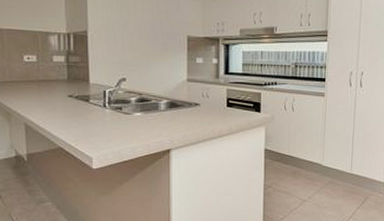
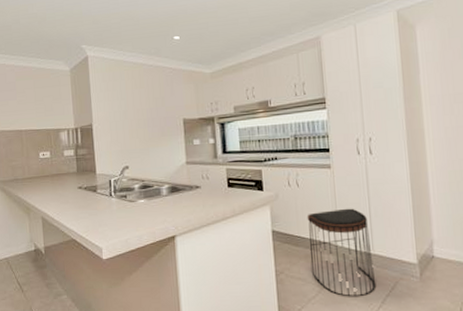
stool: none [296,133,350,209] -> present [307,208,377,297]

